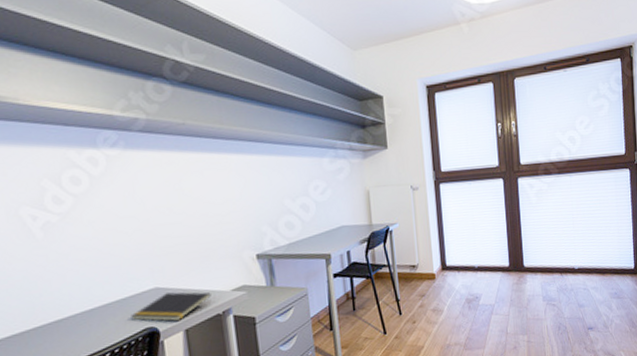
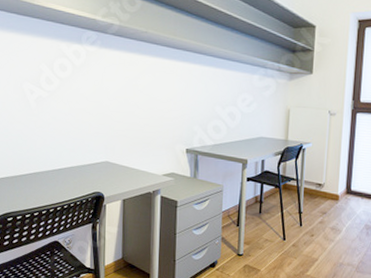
notepad: present [131,292,211,322] -> none [86,167,146,192]

